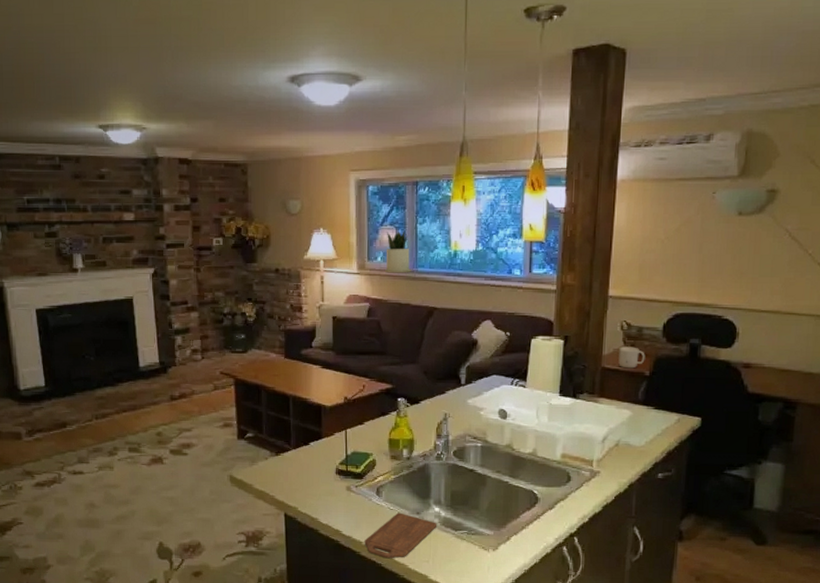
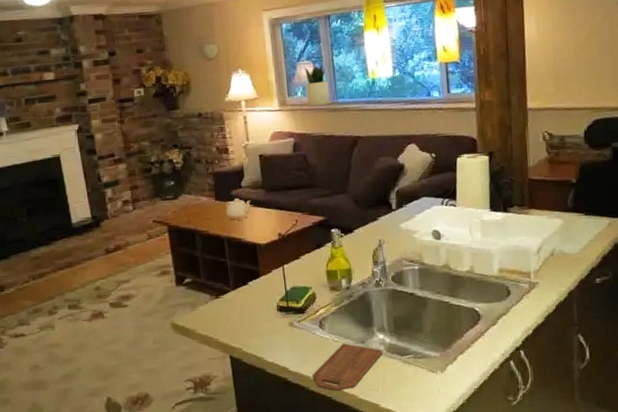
teapot: none [294,357,321,381] -> present [226,198,251,221]
mug: present [618,346,645,369] -> none [544,156,570,178]

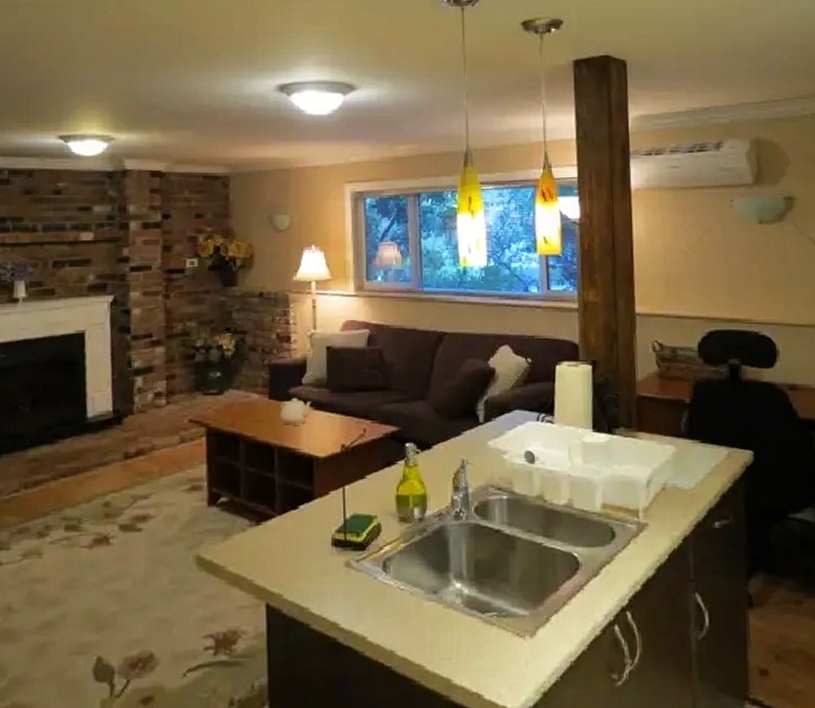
planter: present [304,65,333,107] -> none [385,247,417,294]
cutting board: present [312,343,383,391] -> none [369,593,460,659]

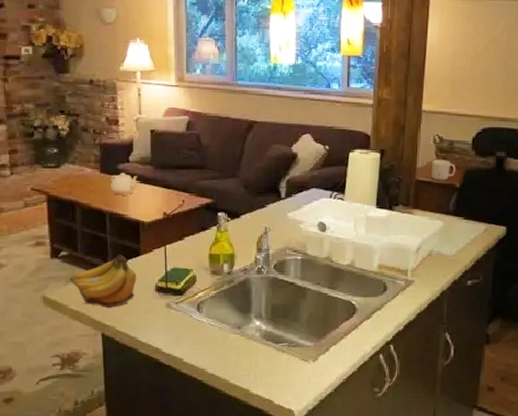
fruit: none [229,498,310,568] -> present [69,254,137,307]
mug: none [653,370,683,396] -> present [431,159,456,181]

